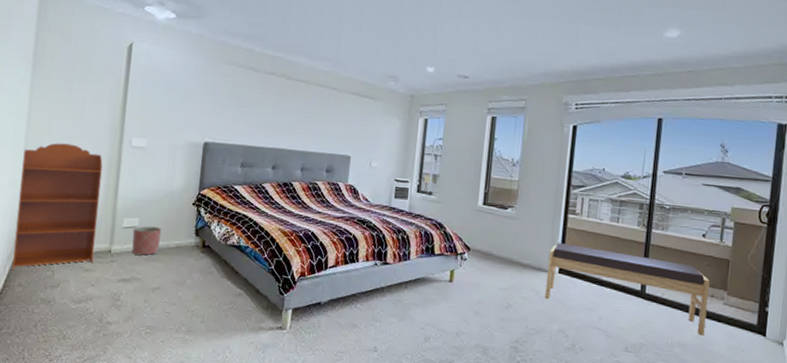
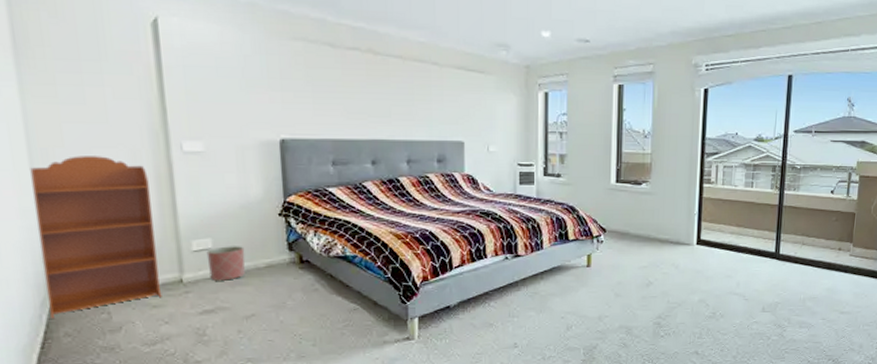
bench: present [545,243,710,336] -> none [684,215,838,288]

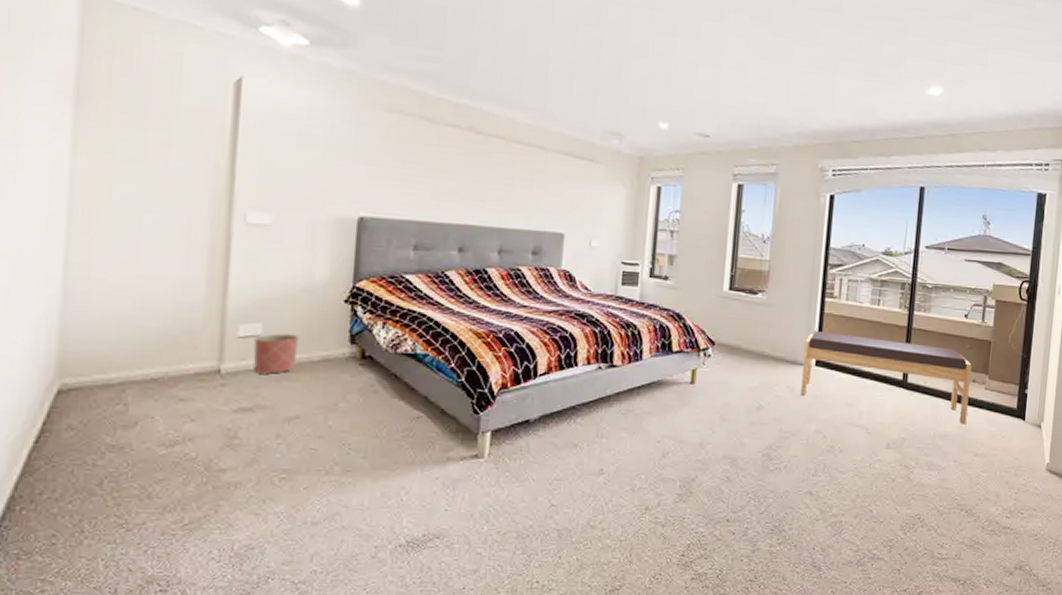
bookcase: present [30,156,162,319] -> none [55,219,201,407]
bench: none [684,215,838,288] -> present [800,332,972,425]

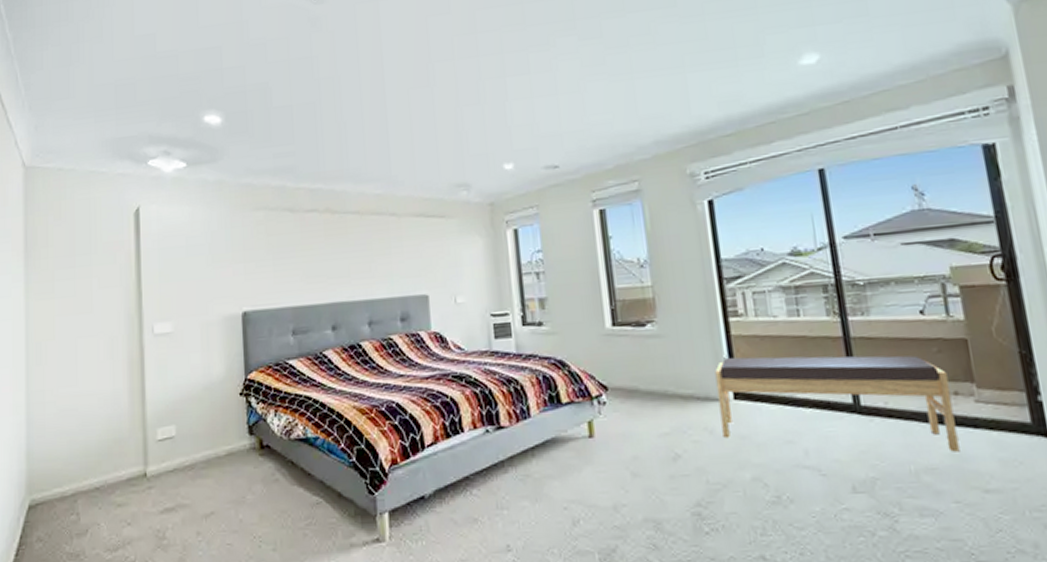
planter: present [253,333,299,375] -> none [170,432,207,475]

